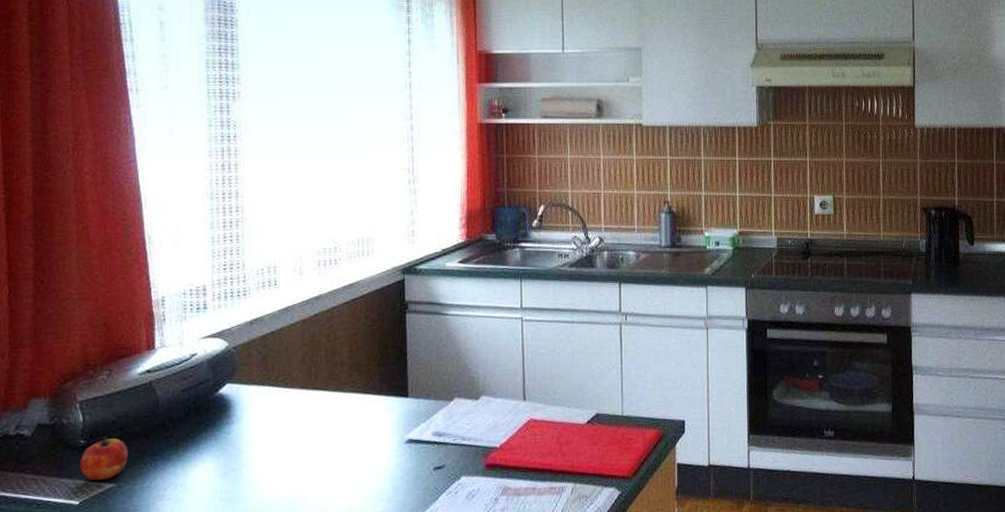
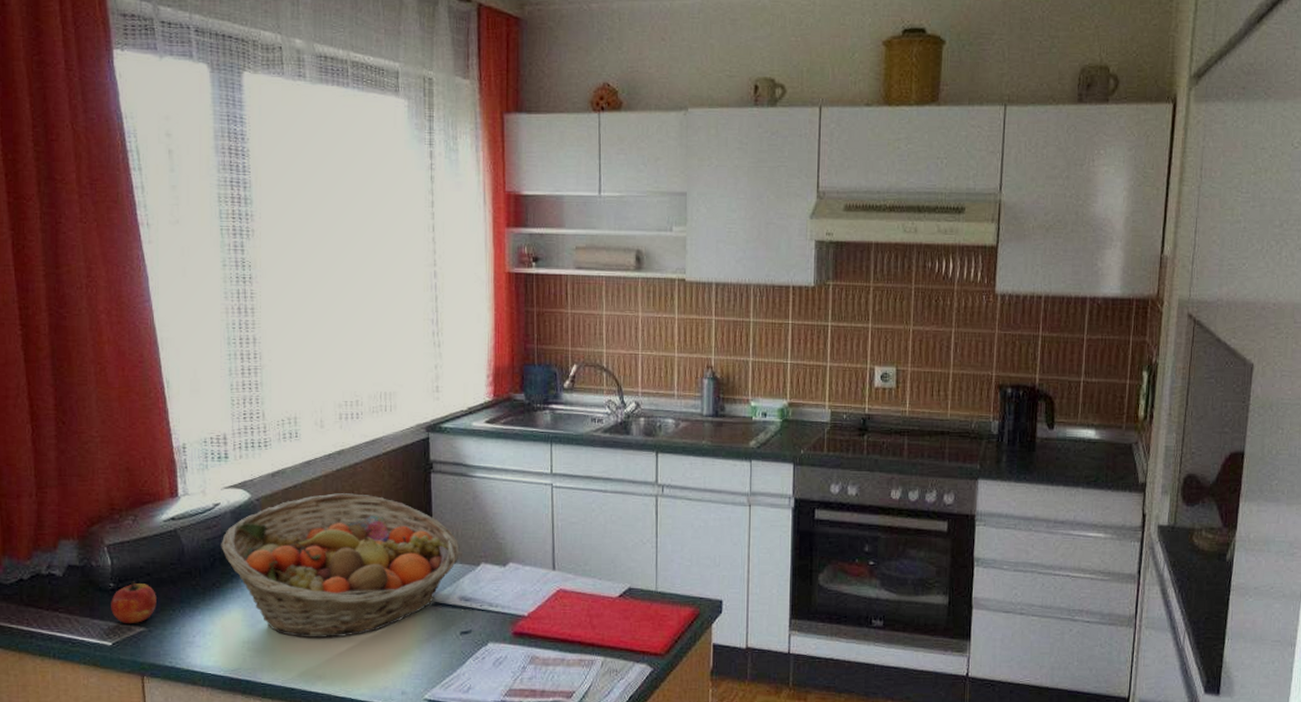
fruit basket: none [196,337,434,483] -> present [221,493,460,639]

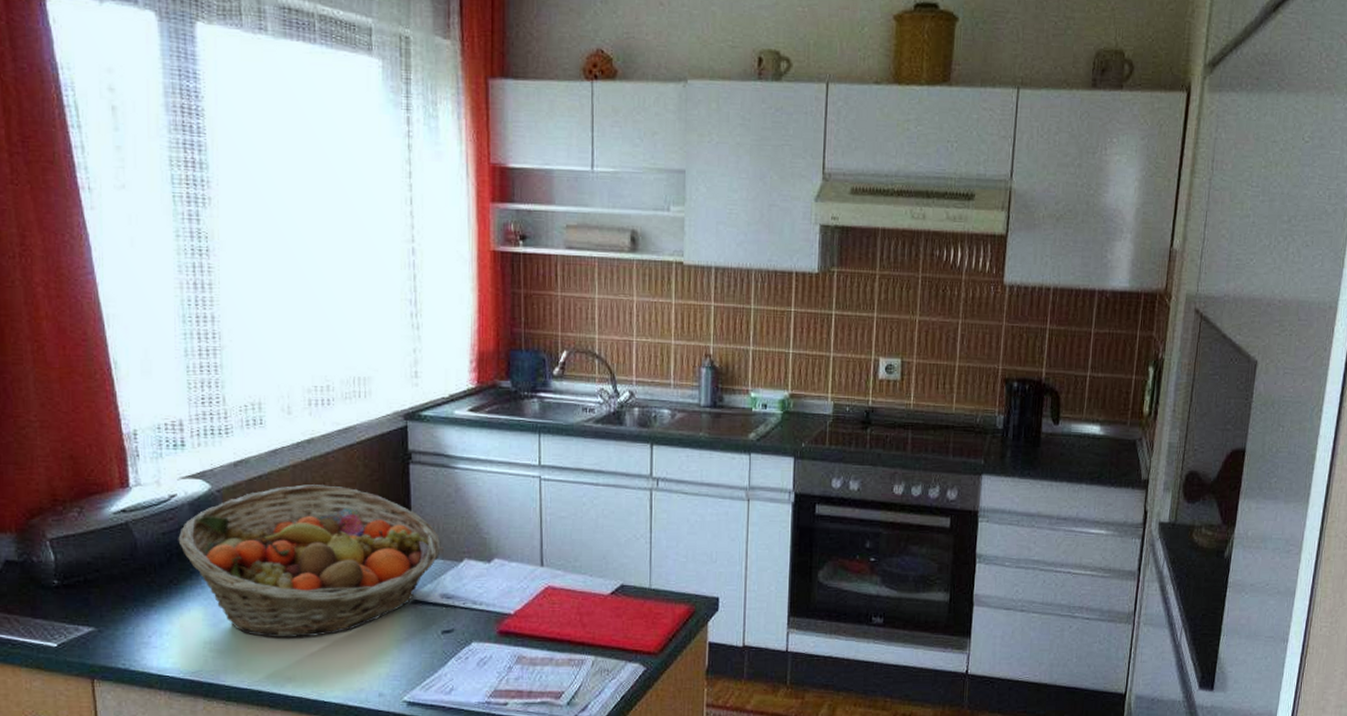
apple: present [111,581,156,624] -> none [55,578,107,624]

